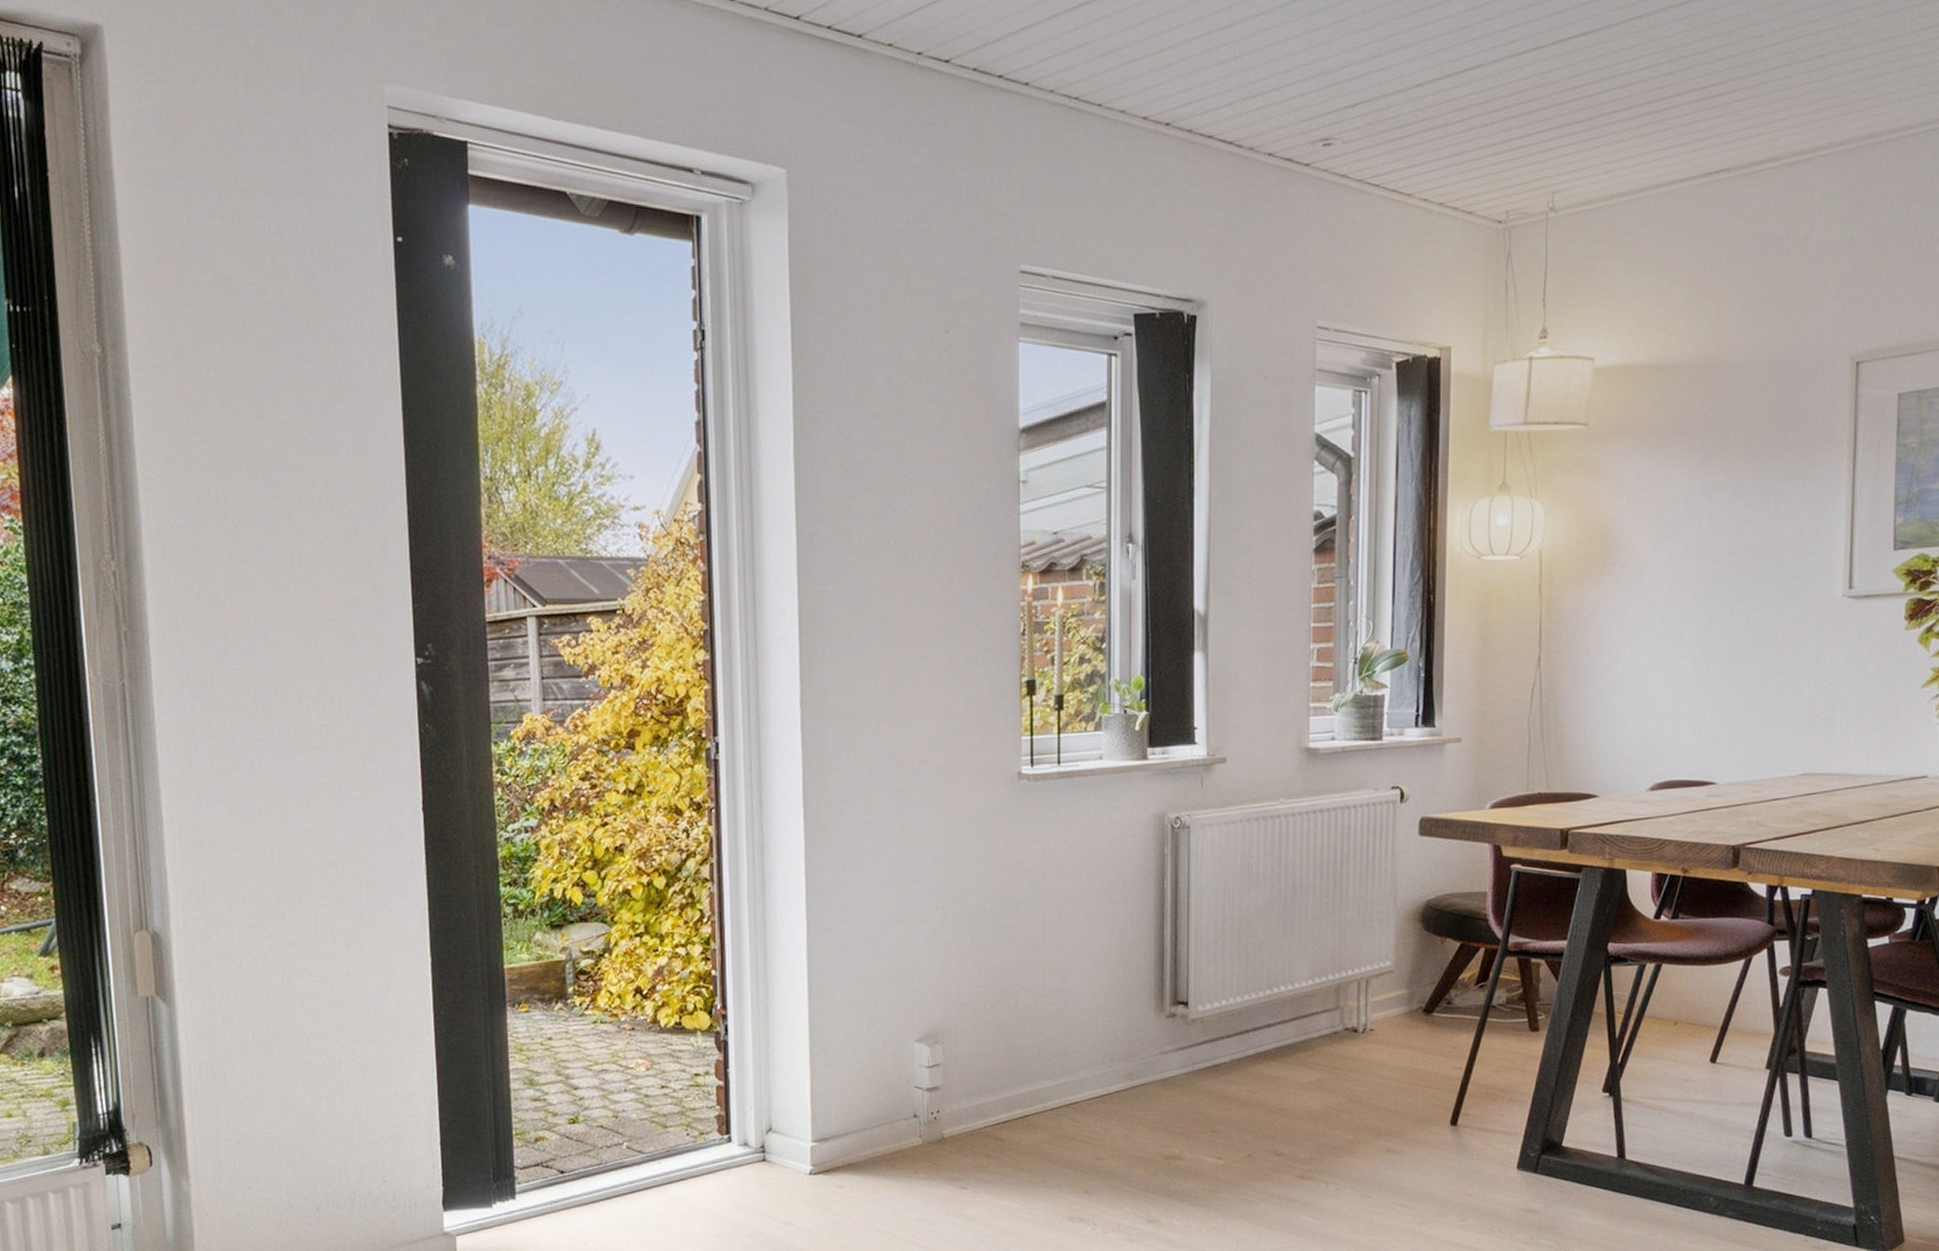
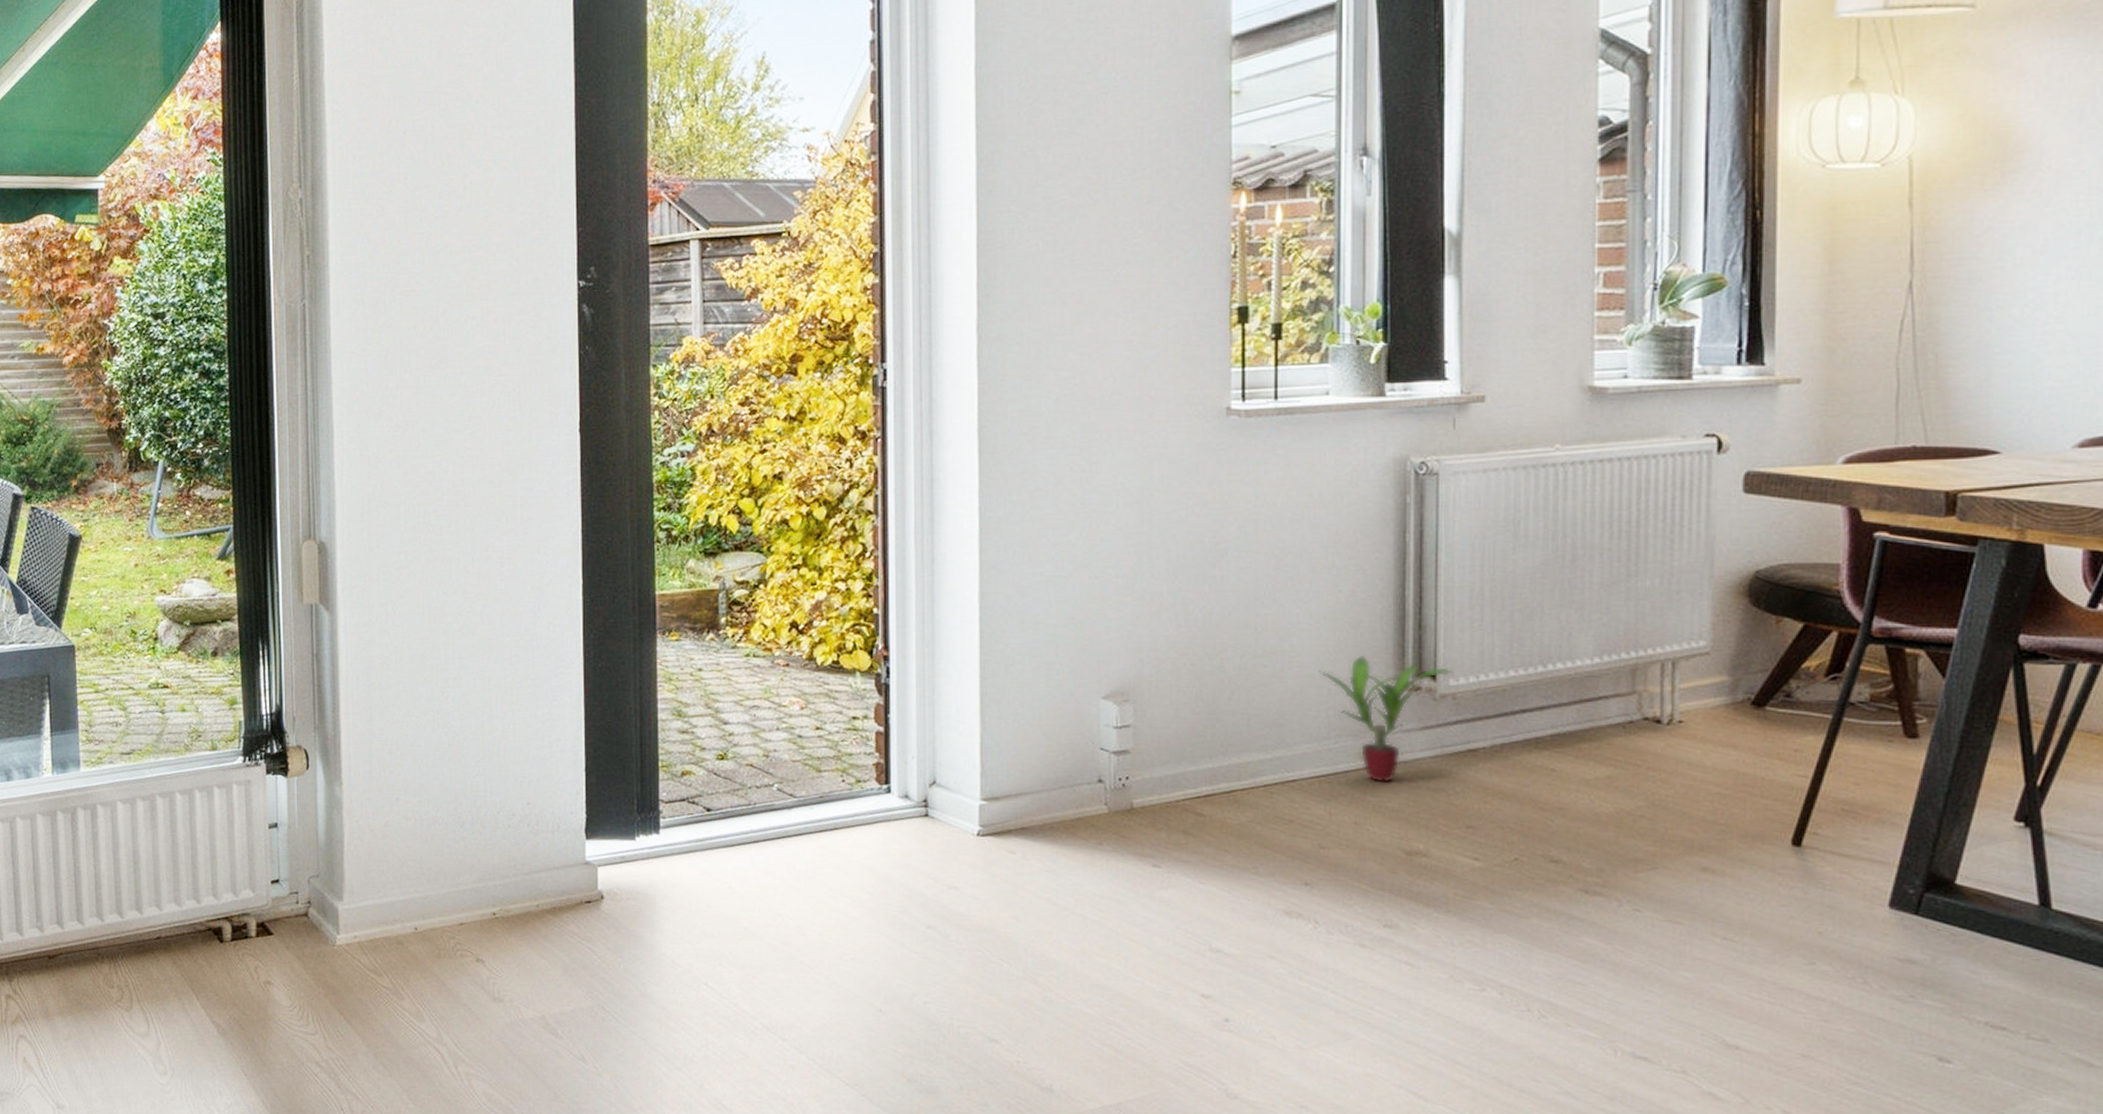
potted plant: none [1095,990,1202,1099] -> present [1319,656,1453,783]

